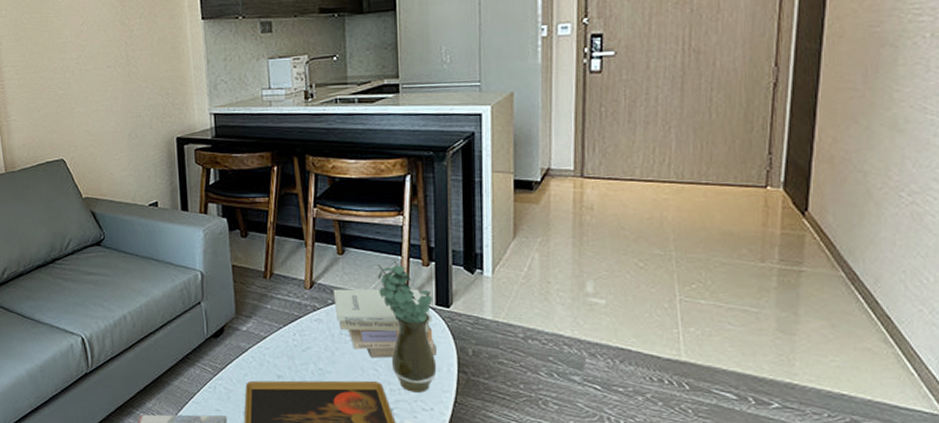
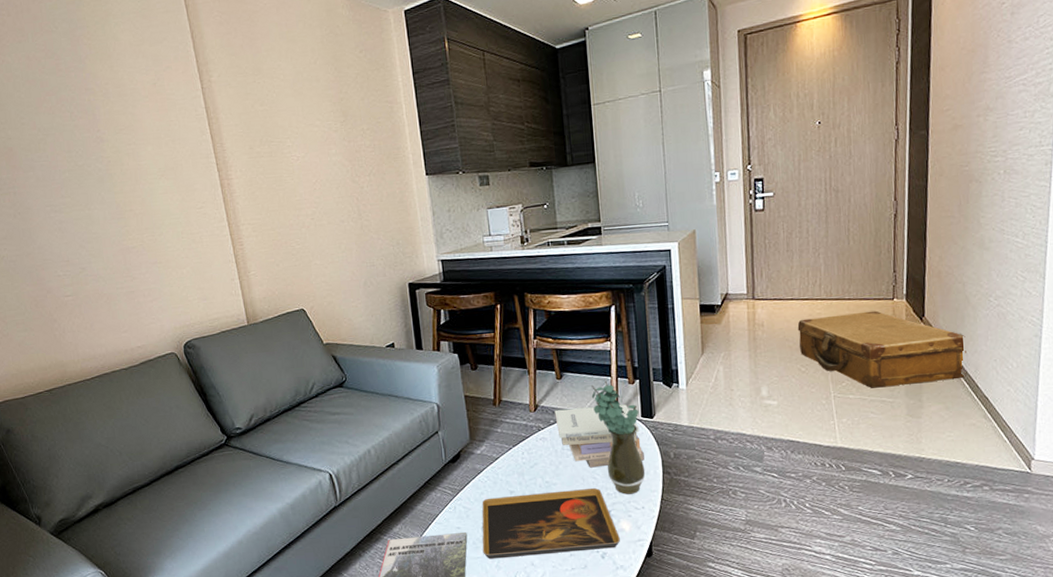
suitcase: none [636,200,864,294] -> present [797,310,966,388]

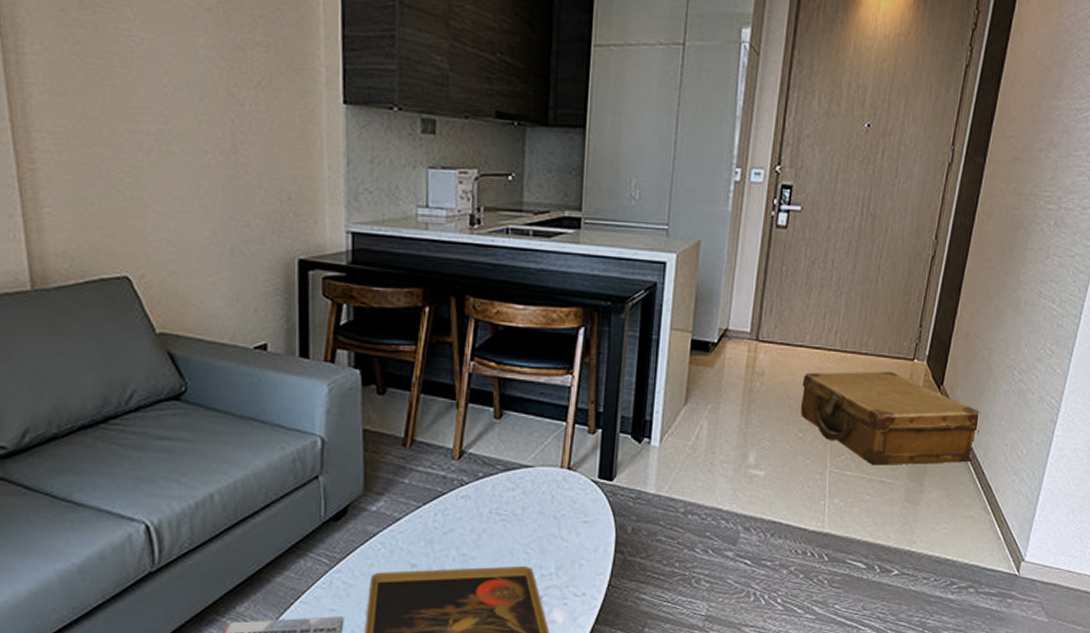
books: present [554,404,645,468] -> none [485,460,595,540]
vase: present [591,381,646,495] -> none [537,427,597,576]

